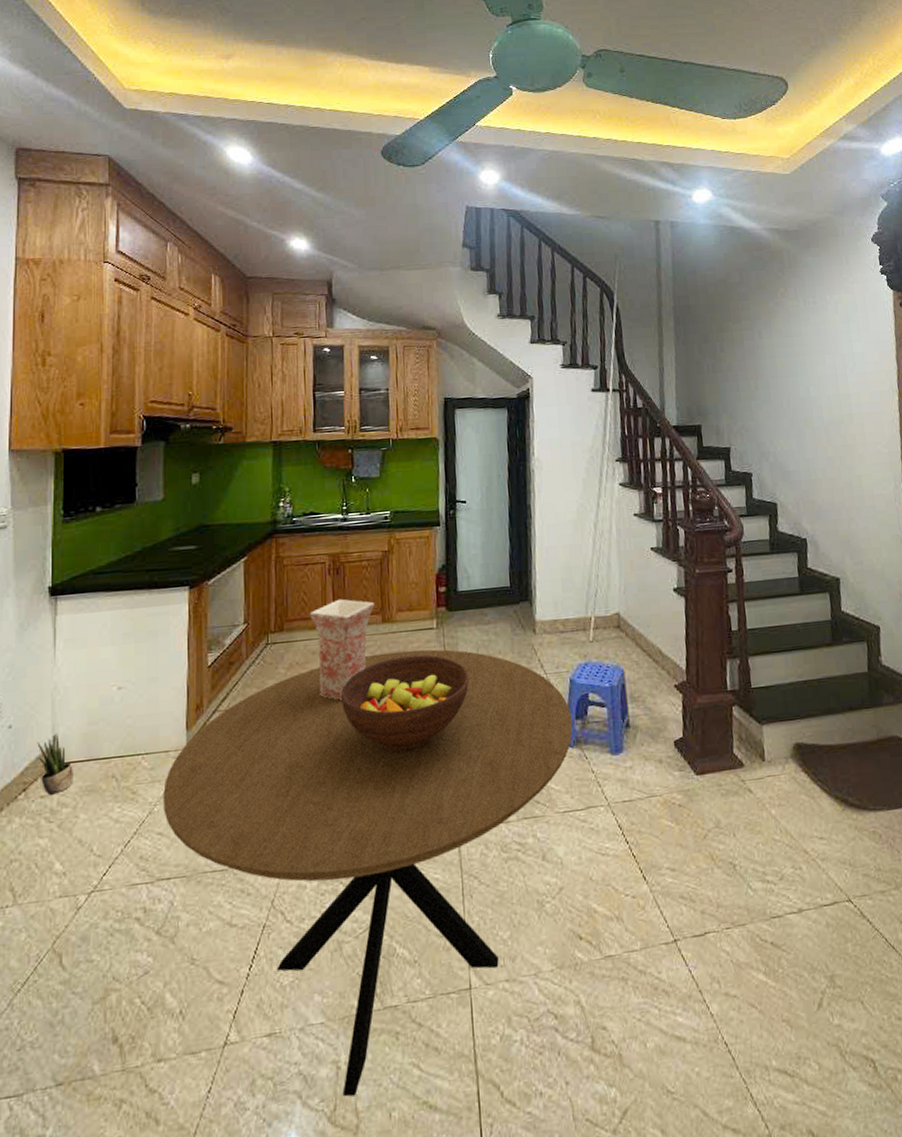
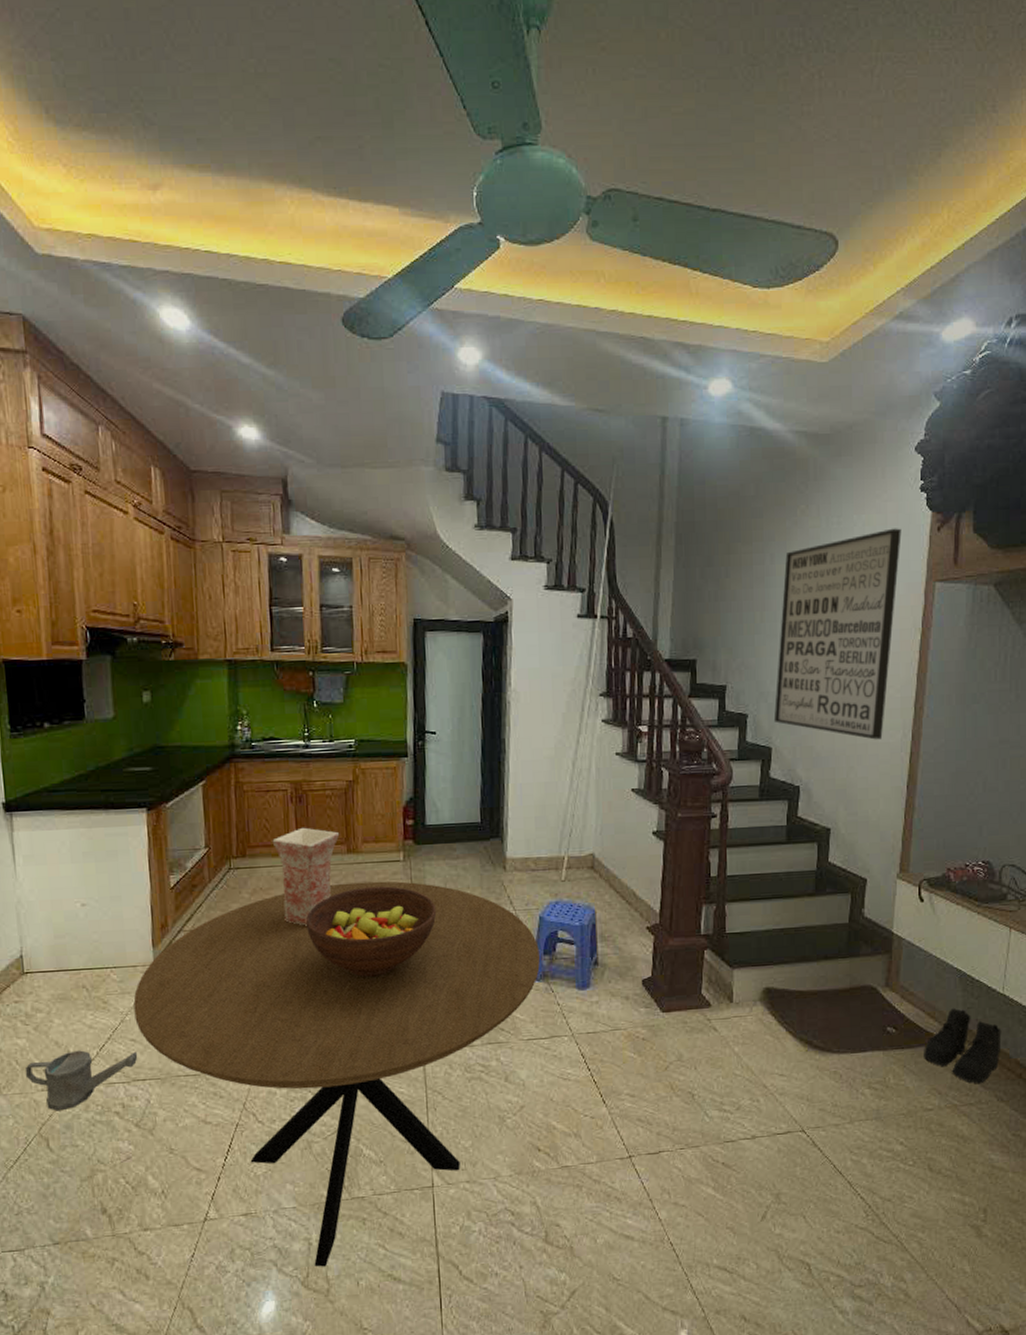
potted plant: present [37,733,73,795] -> none [6,944,45,1001]
watering can: none [44,847,164,921] -> present [24,1050,138,1111]
wall art: none [771,305,877,492] -> present [773,528,902,740]

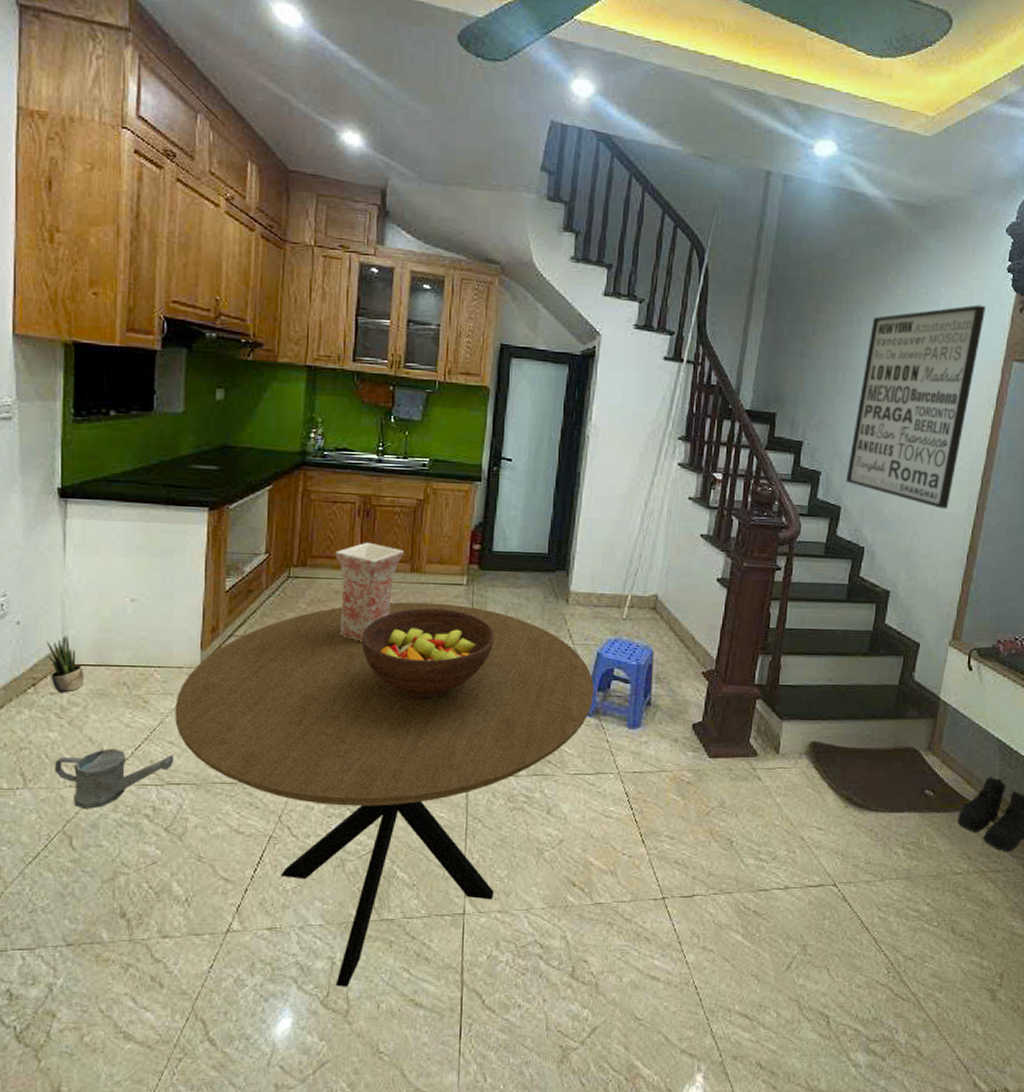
potted plant: none [6,944,45,1001] -> present [46,635,84,693]

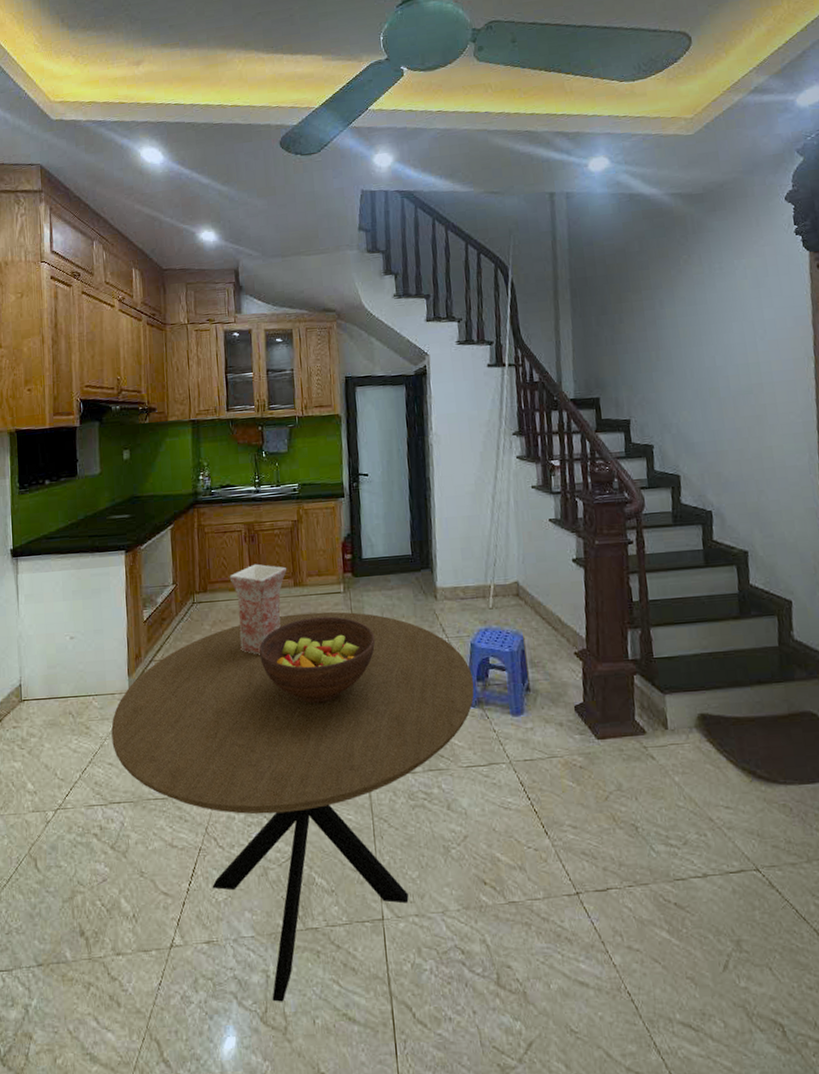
potted plant: present [46,635,84,693] -> none [8,674,39,726]
watering can: present [54,748,174,809] -> none [19,773,114,832]
wall art: present [845,304,986,509] -> none [673,268,790,464]

